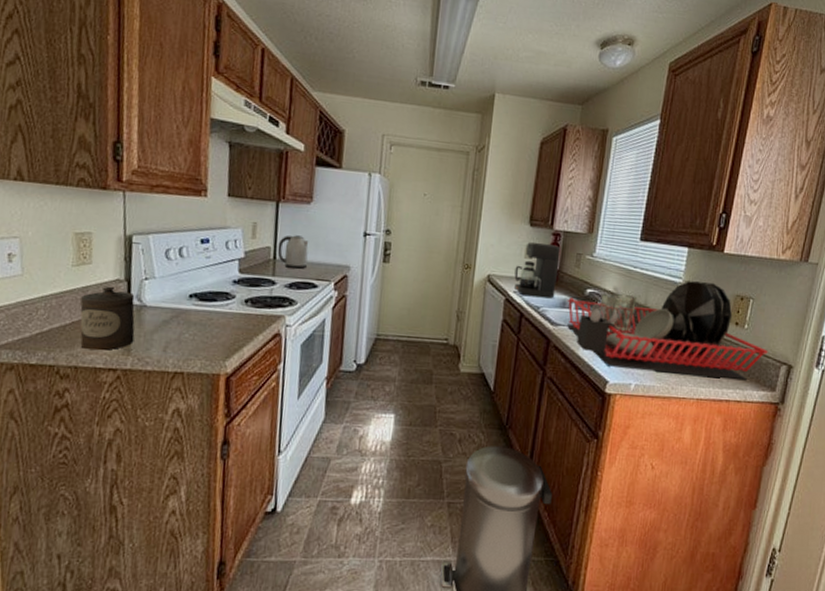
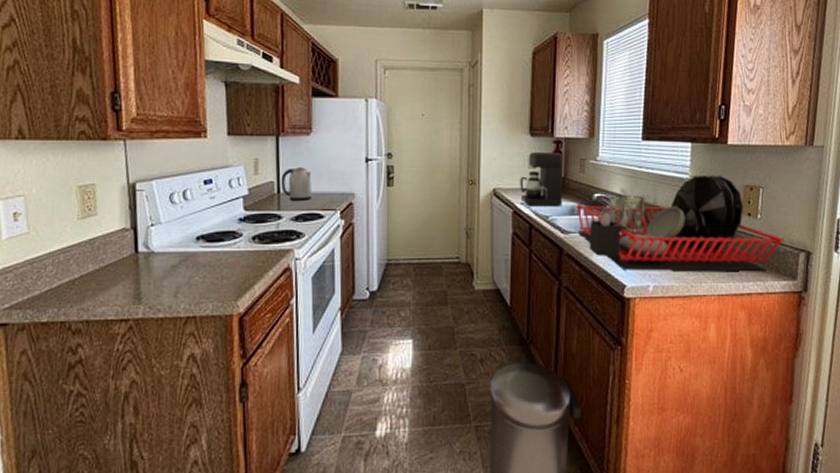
canister: present [79,286,135,351] -> none [87,236,144,303]

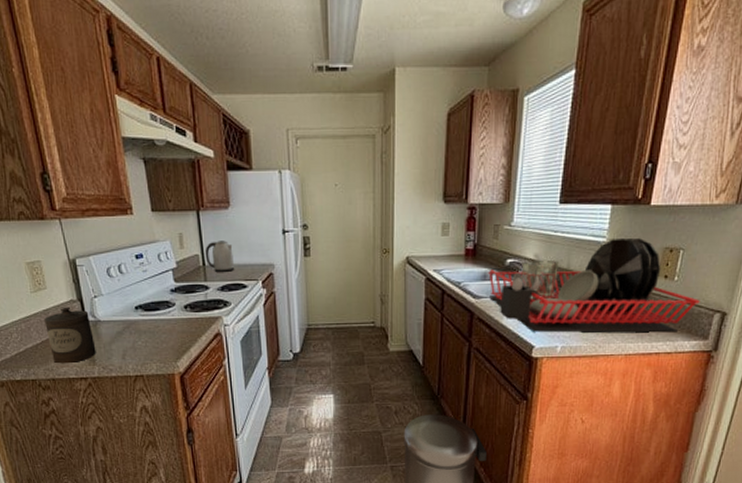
canister: none [87,236,144,303] -> present [43,307,96,364]
coffee maker: present [520,153,564,205] -> none [433,219,477,272]

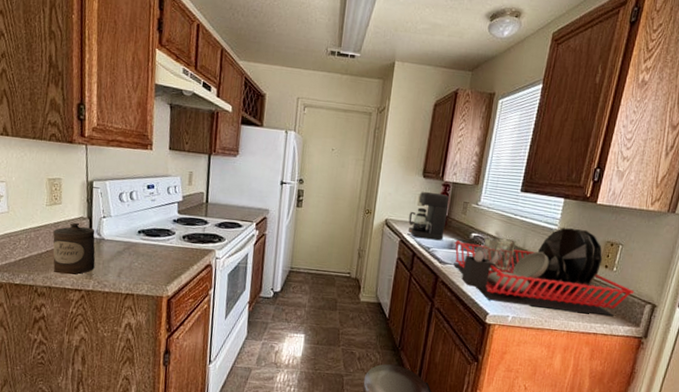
kettle: present [205,240,235,272] -> none [209,183,235,211]
coffee maker: none [433,219,477,272] -> present [408,192,450,240]

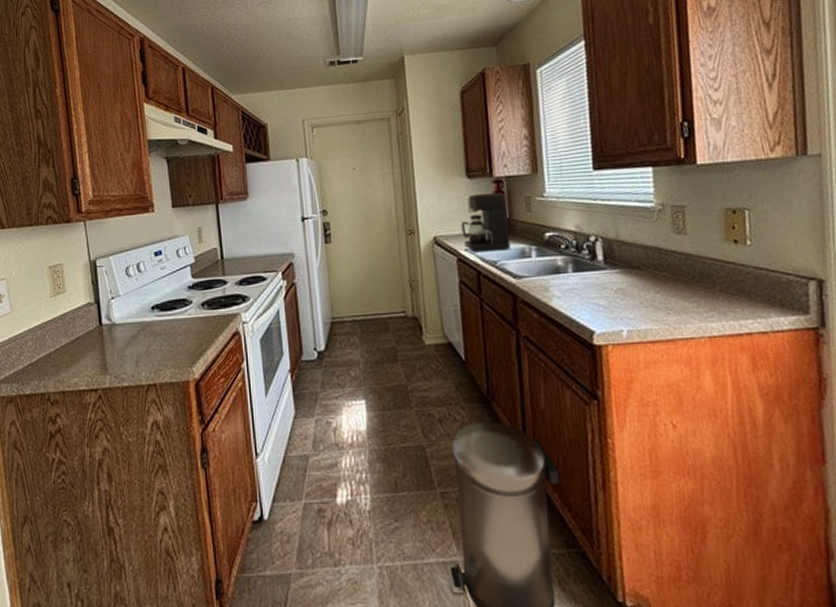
canister: present [52,222,96,275] -> none [59,310,109,374]
dish rack: present [454,228,634,317] -> none [525,200,786,315]

